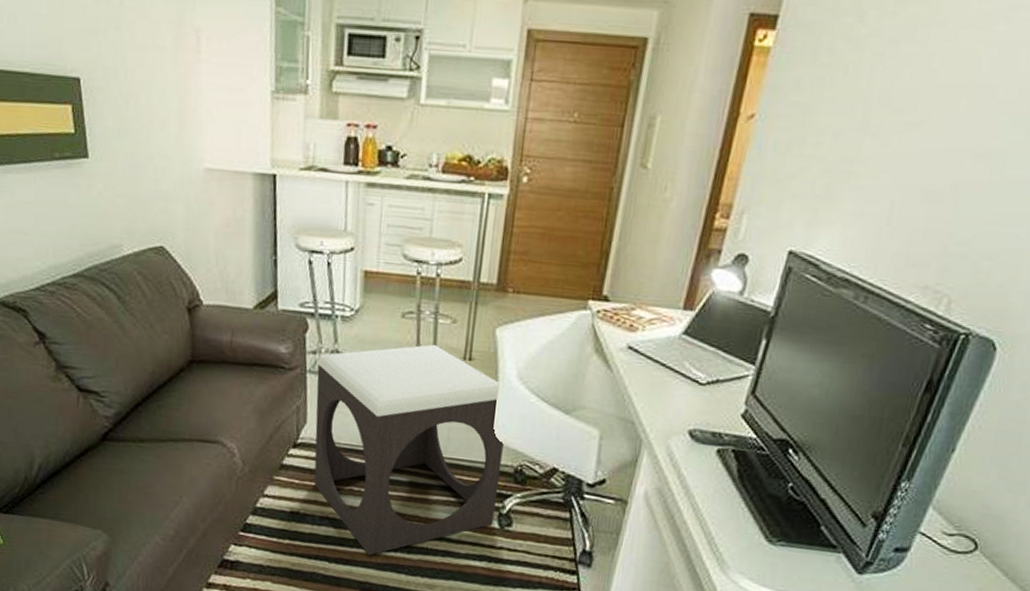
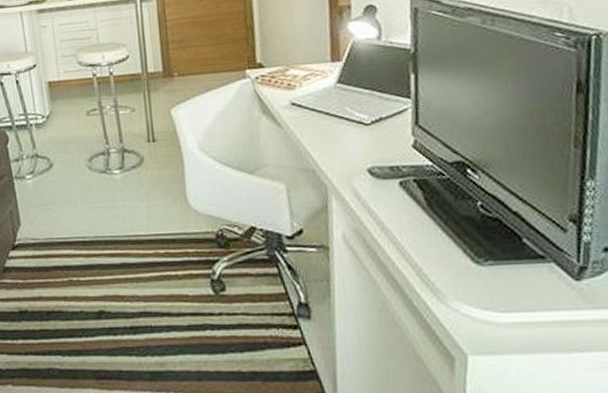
footstool: present [313,344,504,556] -> none [22,133,208,343]

